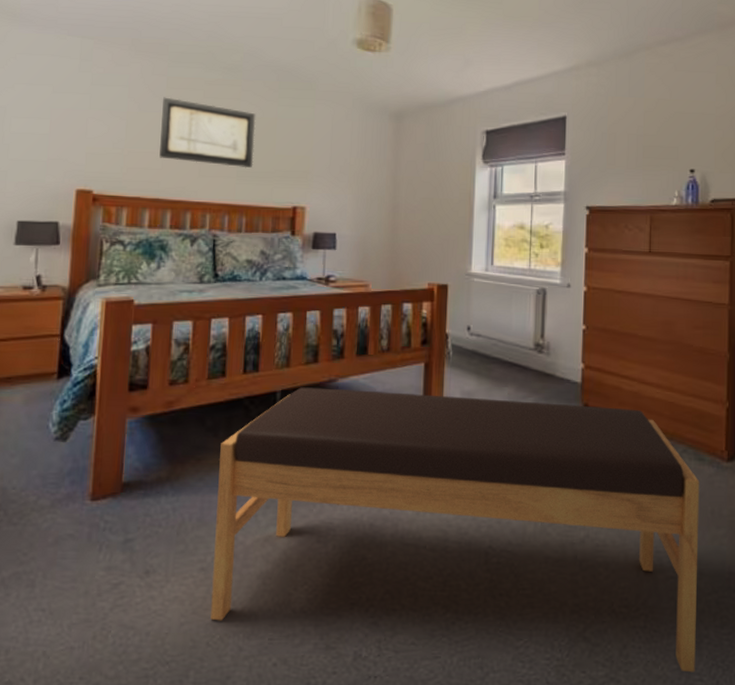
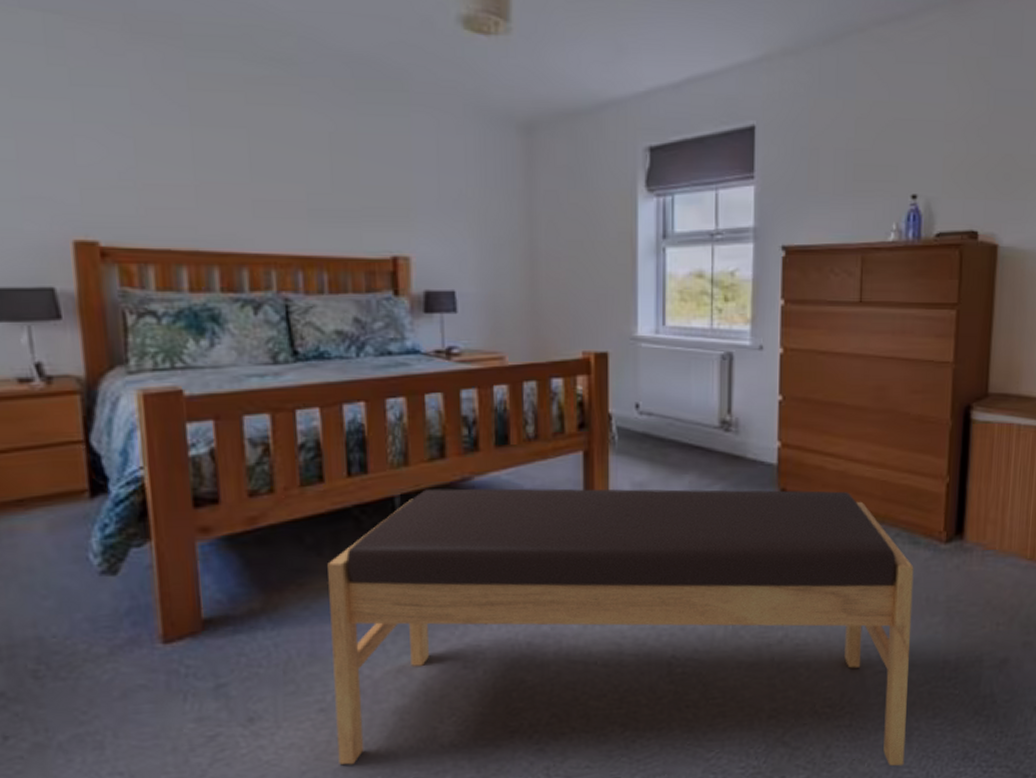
wall art: present [159,97,256,168] -> none [184,103,330,205]

